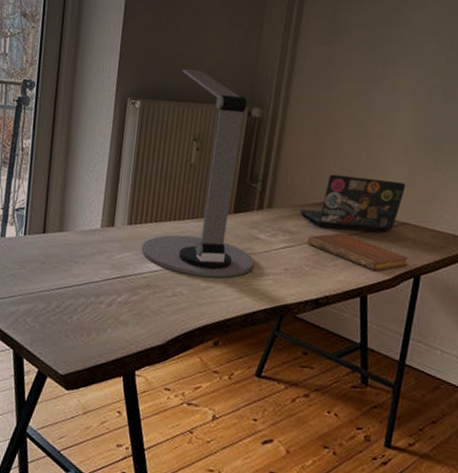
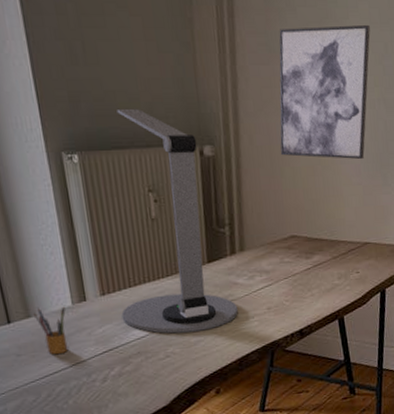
pencil box: none [65,225,94,271] -> present [32,305,69,355]
laptop: present [300,174,406,233] -> none [271,203,363,261]
notebook: present [307,233,408,272] -> none [283,263,374,294]
wall art: none [326,17,438,141] -> present [279,24,370,160]

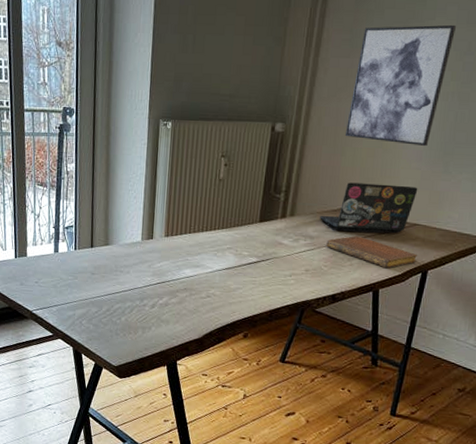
pencil box: present [32,305,69,355] -> none [110,239,136,279]
desk lamp: present [116,108,238,334] -> none [178,88,278,280]
laptop: none [271,203,363,261] -> present [320,182,418,234]
notebook: none [283,263,374,294] -> present [326,236,417,269]

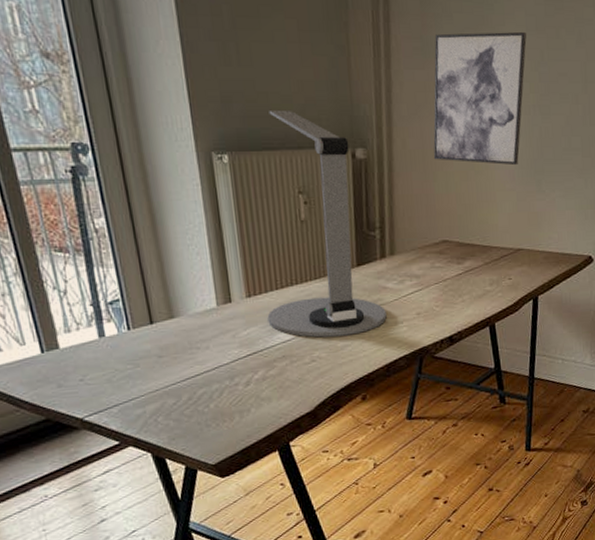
desk lamp: none [178,88,278,280] -> present [267,109,387,338]
laptop: present [320,182,418,234] -> none [422,209,516,266]
notebook: present [326,236,417,269] -> none [434,269,526,300]

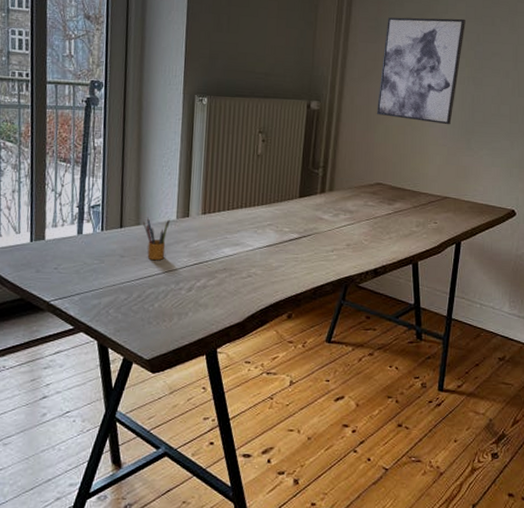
pencil box: none [176,306,212,357] -> present [142,218,170,261]
desk lamp: present [267,109,387,338] -> none [216,66,320,257]

